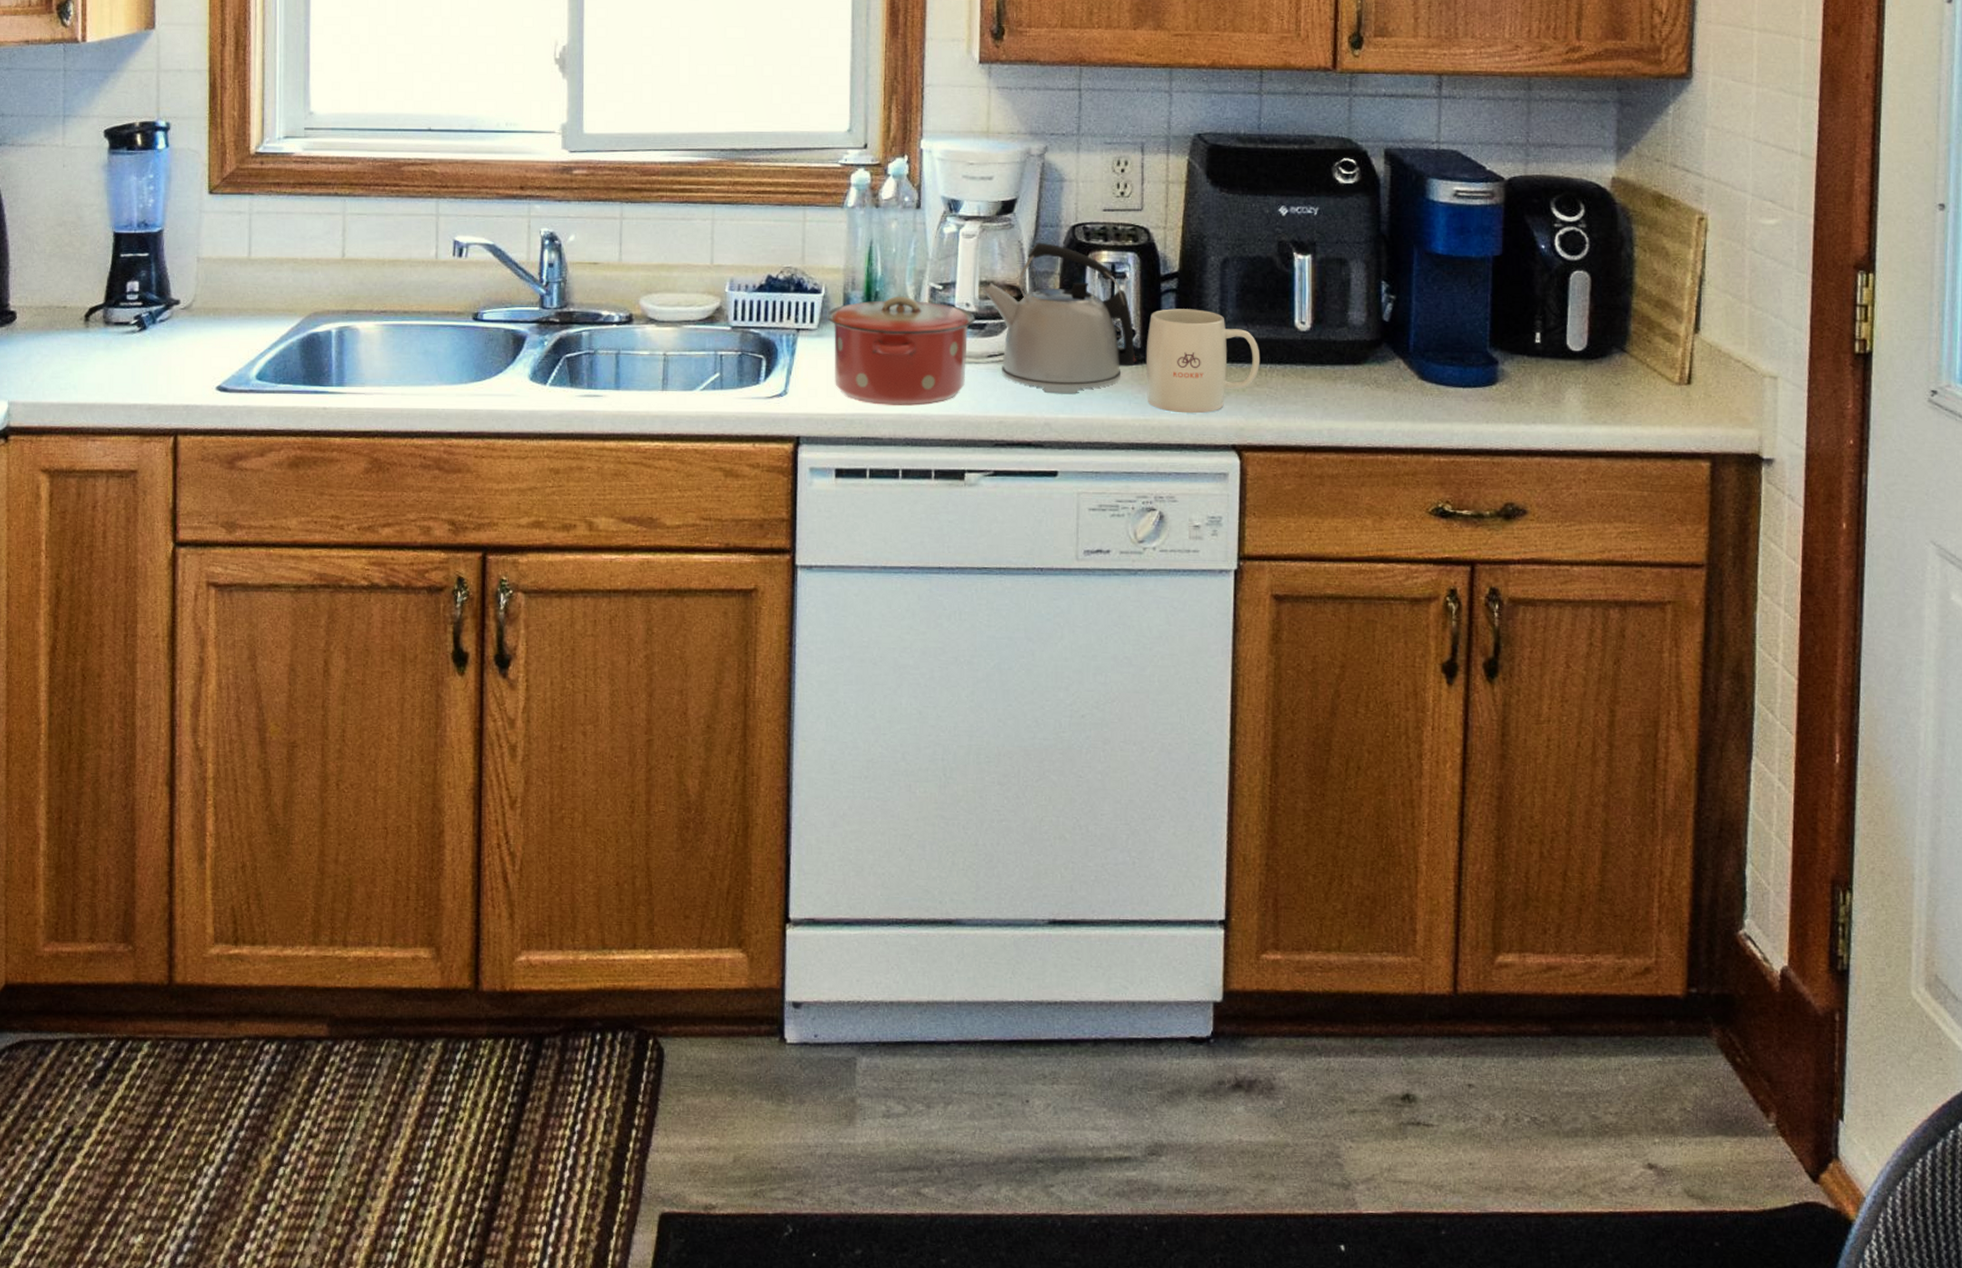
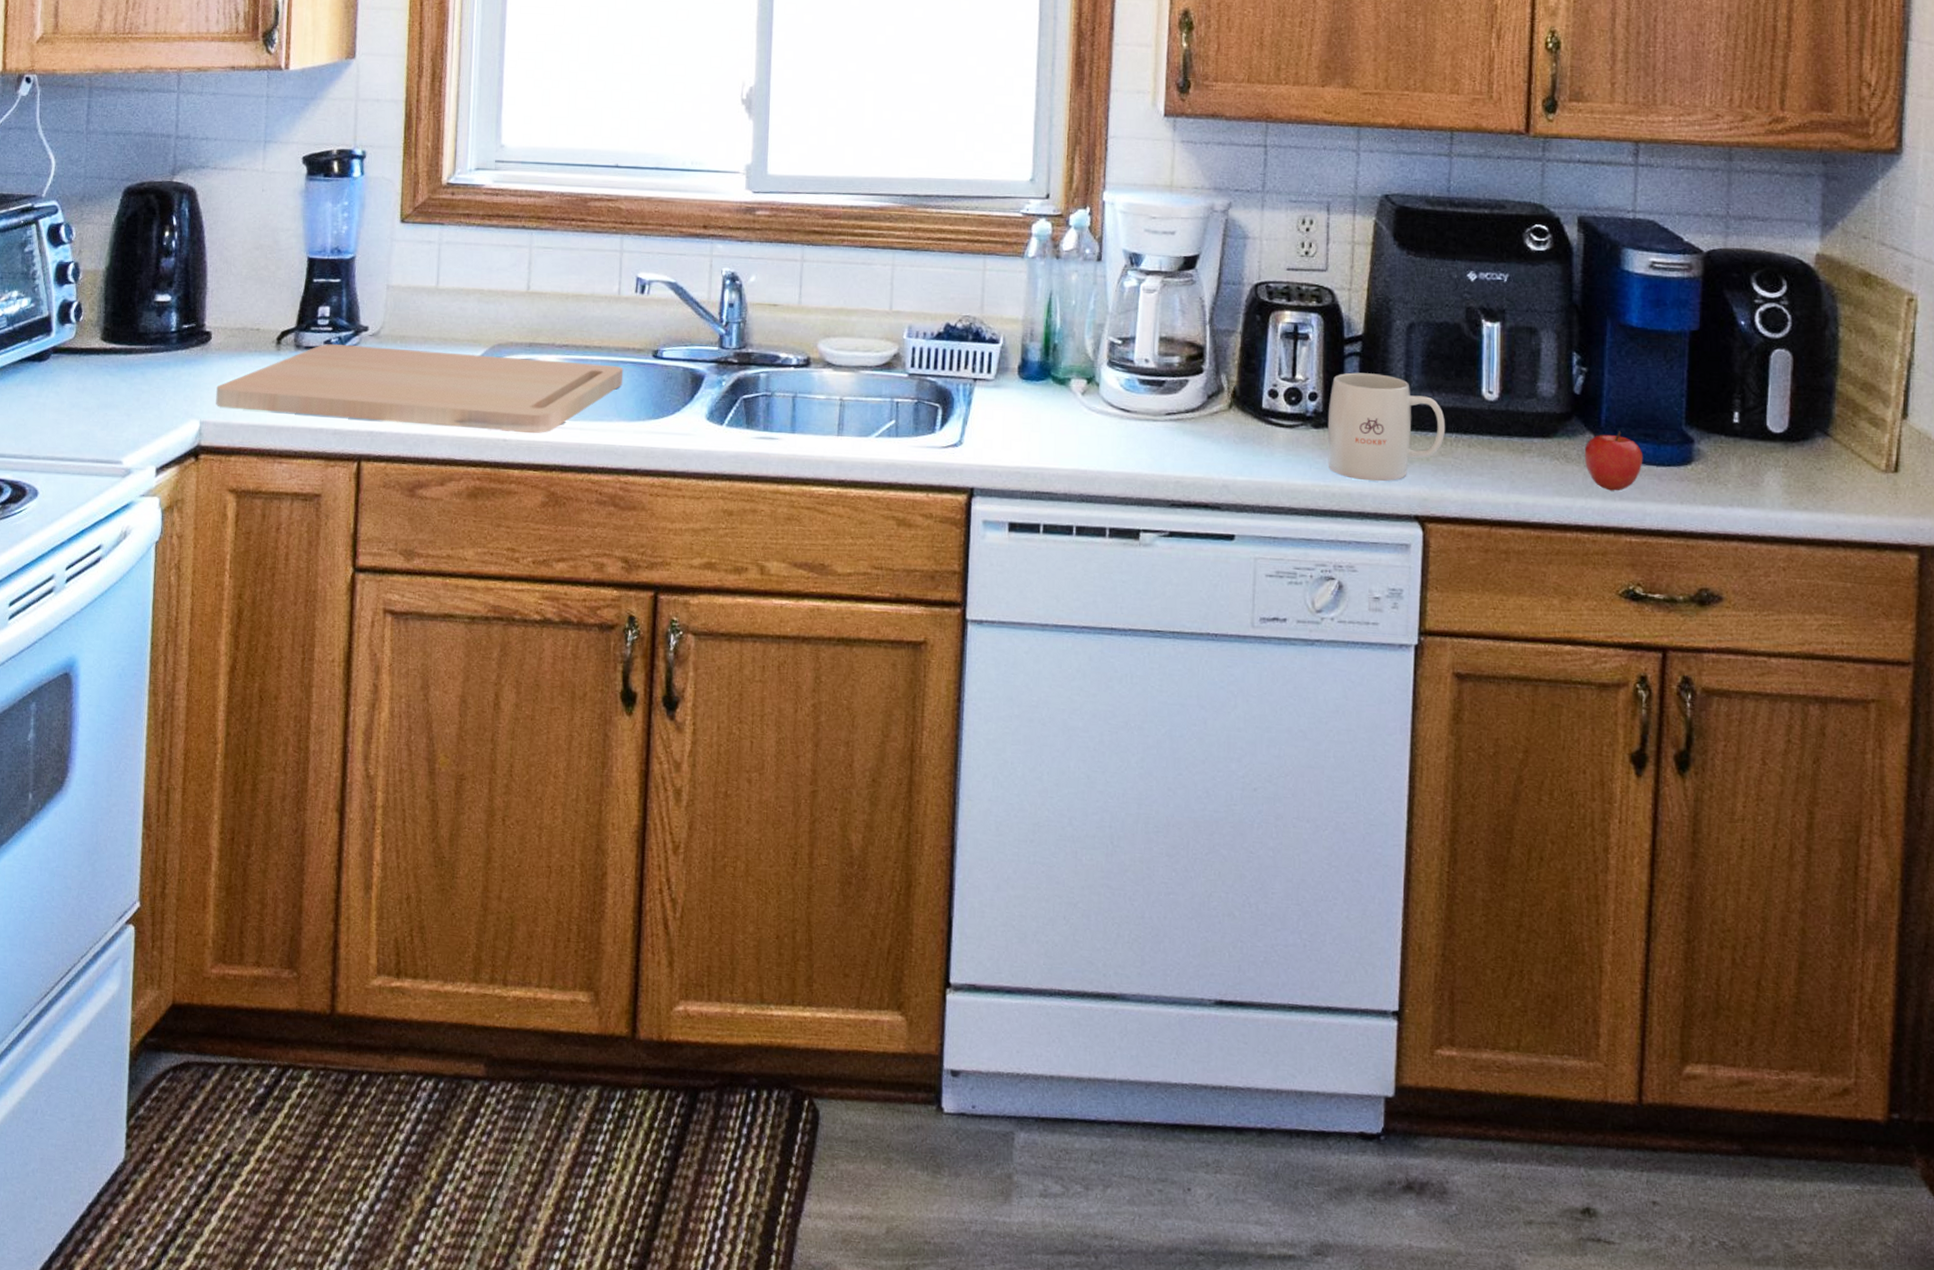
cutting board: none [24,318,444,401] -> present [216,343,624,434]
casserole: present [826,296,976,406] -> none [1003,349,1155,461]
kettle: present [981,242,1137,394] -> none [1160,299,1319,457]
fruit: none [1394,355,1450,414] -> present [1584,431,1643,491]

